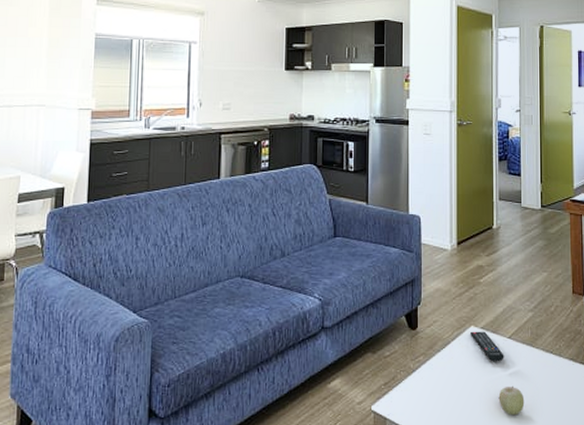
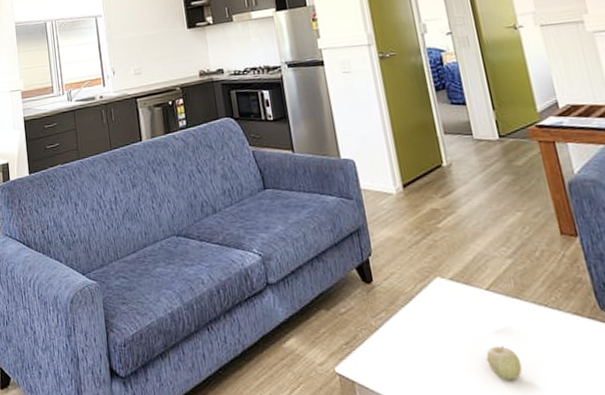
remote control: present [469,331,504,362] -> none [436,282,485,318]

